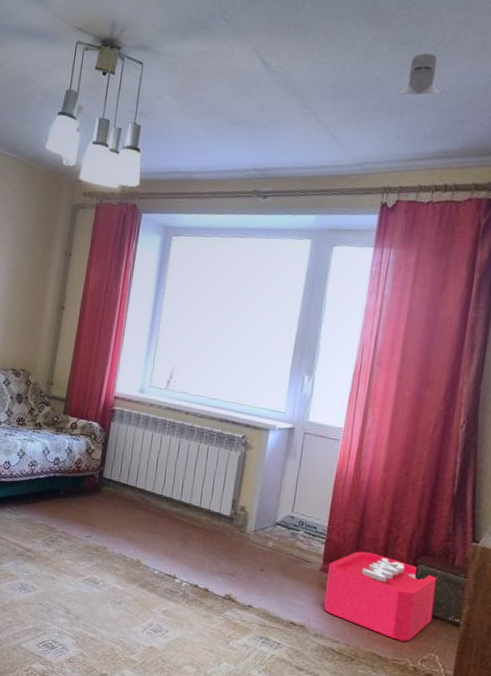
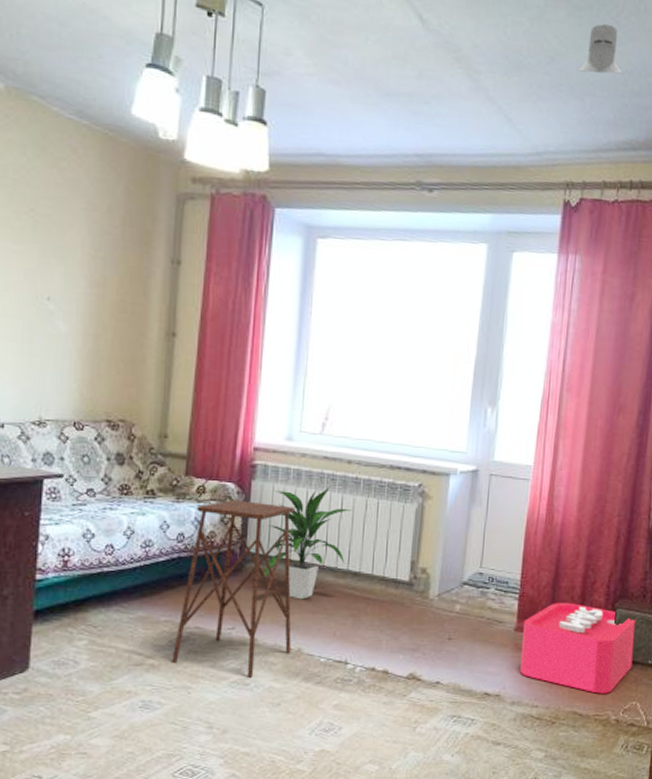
side table: none [43,435,142,578] -> present [171,499,295,678]
indoor plant: none [115,431,187,521] -> present [263,487,353,600]

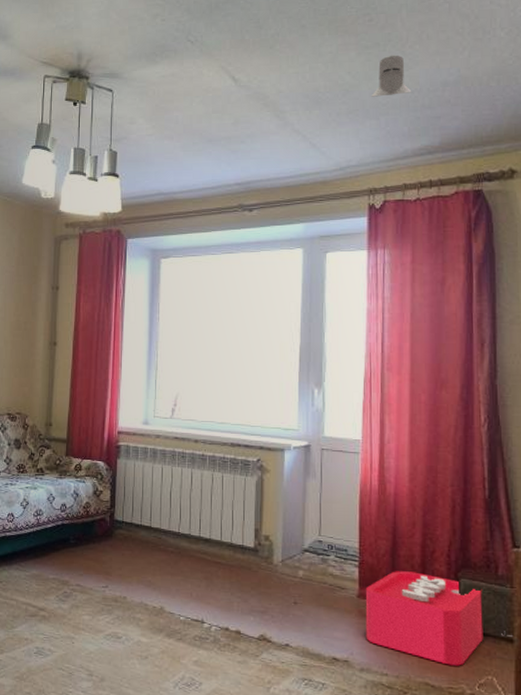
side table: present [171,499,295,678] -> none [58,475,155,632]
indoor plant: present [263,487,353,600] -> none [129,463,201,563]

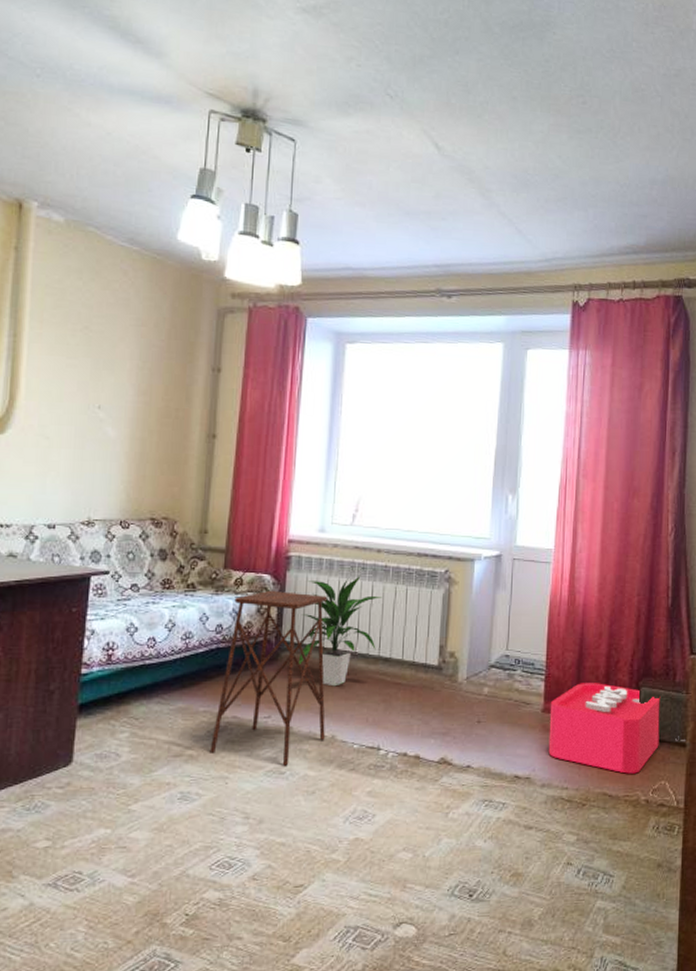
side table: none [58,475,155,632] -> present [209,590,328,766]
indoor plant: none [129,463,201,563] -> present [298,576,383,687]
knight helmet: present [371,55,412,97] -> none [581,143,621,187]

